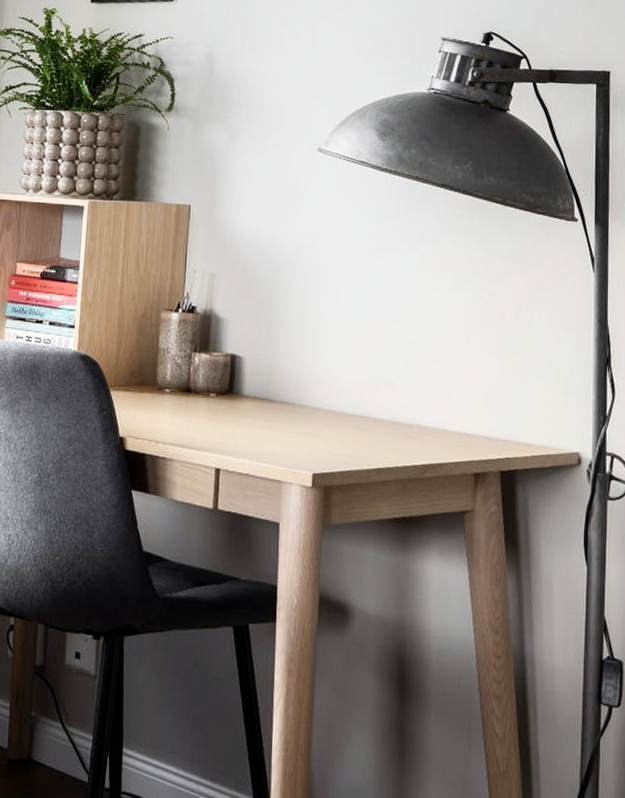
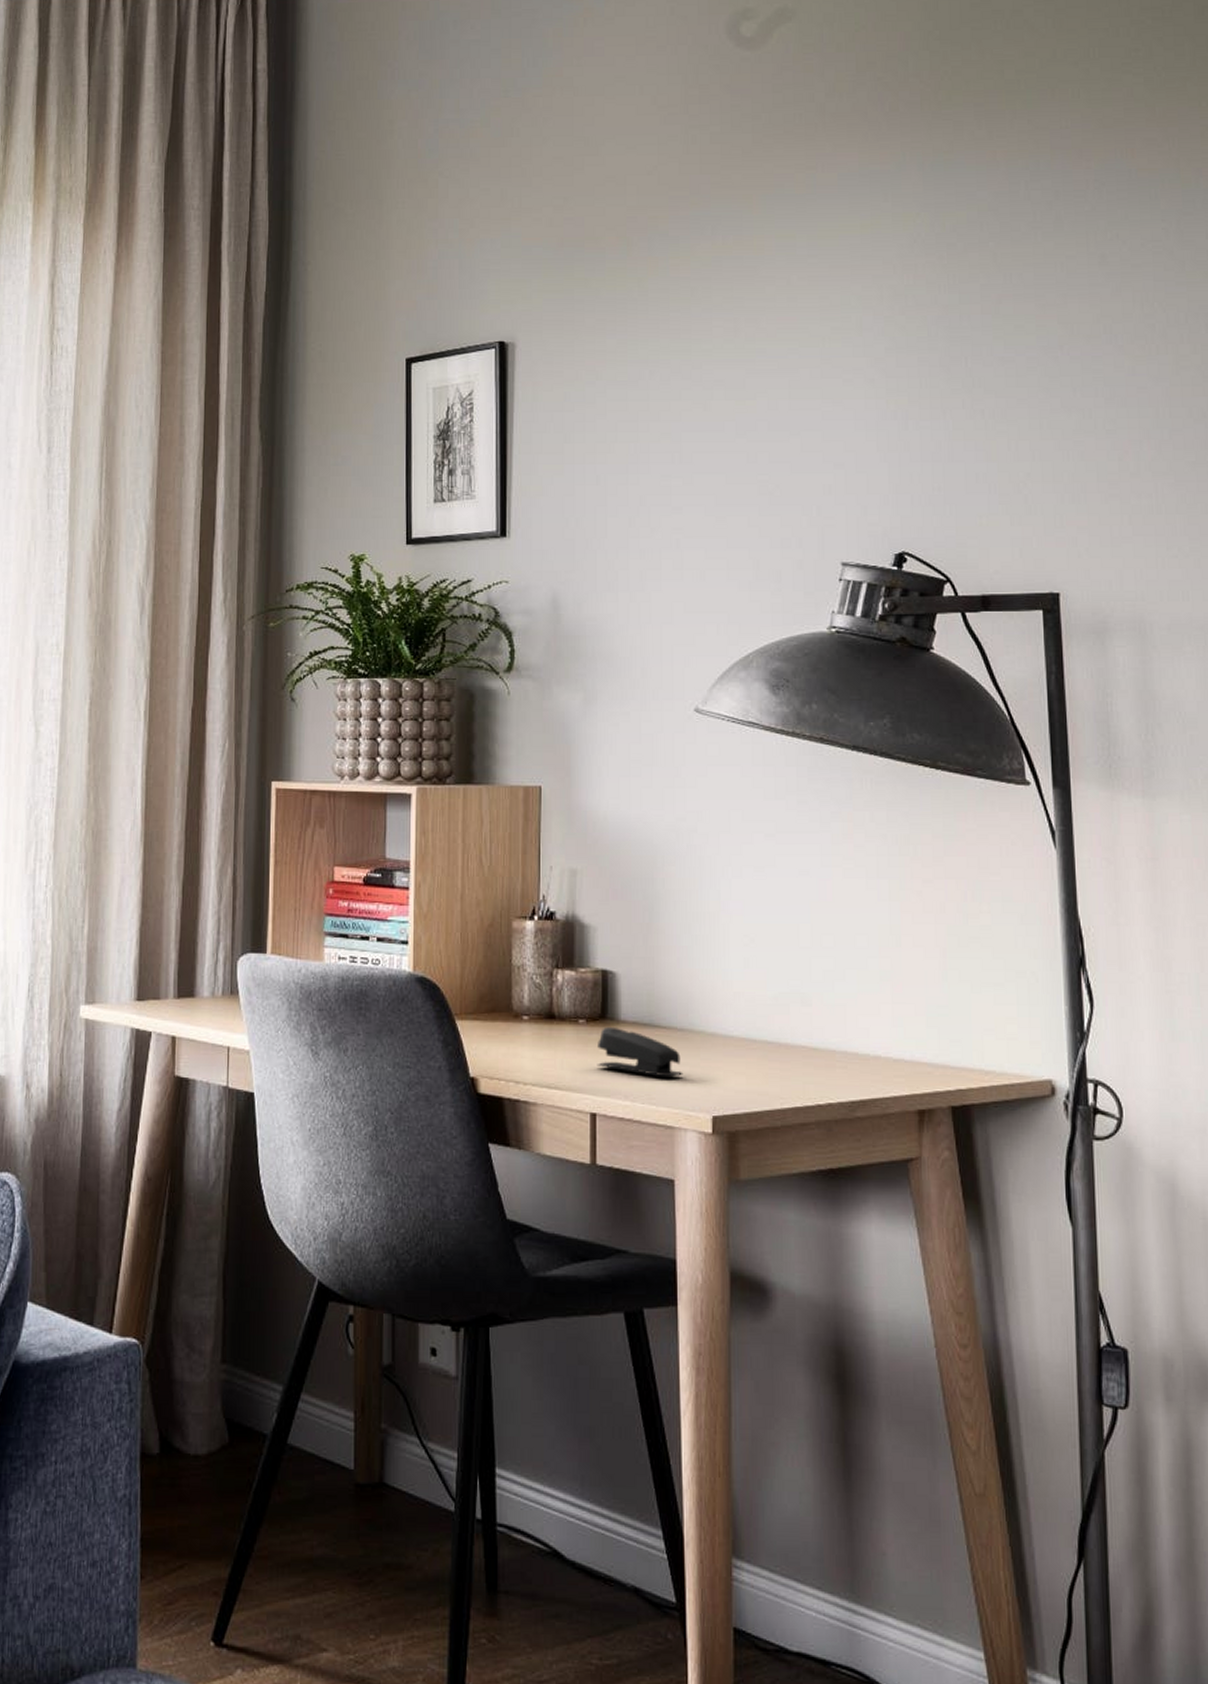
stapler: none [222,400,292,442] -> present [596,1026,684,1077]

